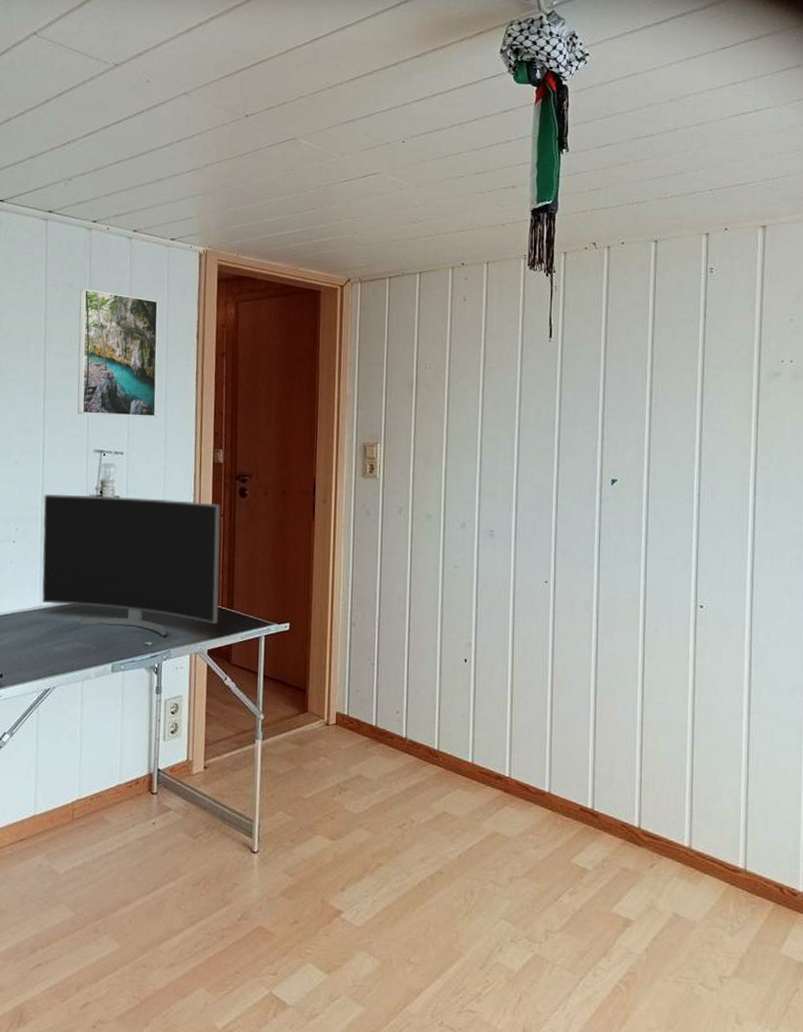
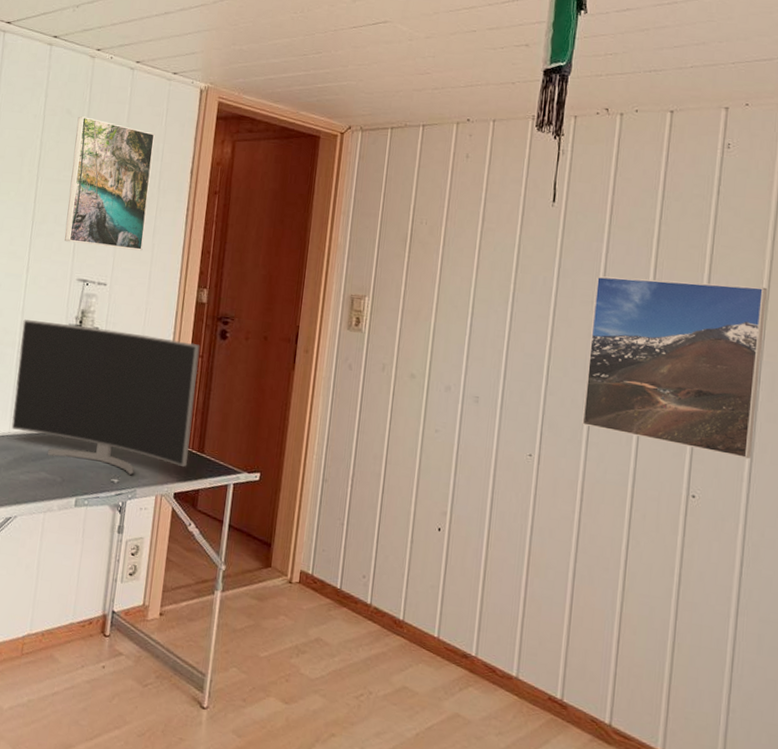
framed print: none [593,402,756,567] -> present [582,276,767,459]

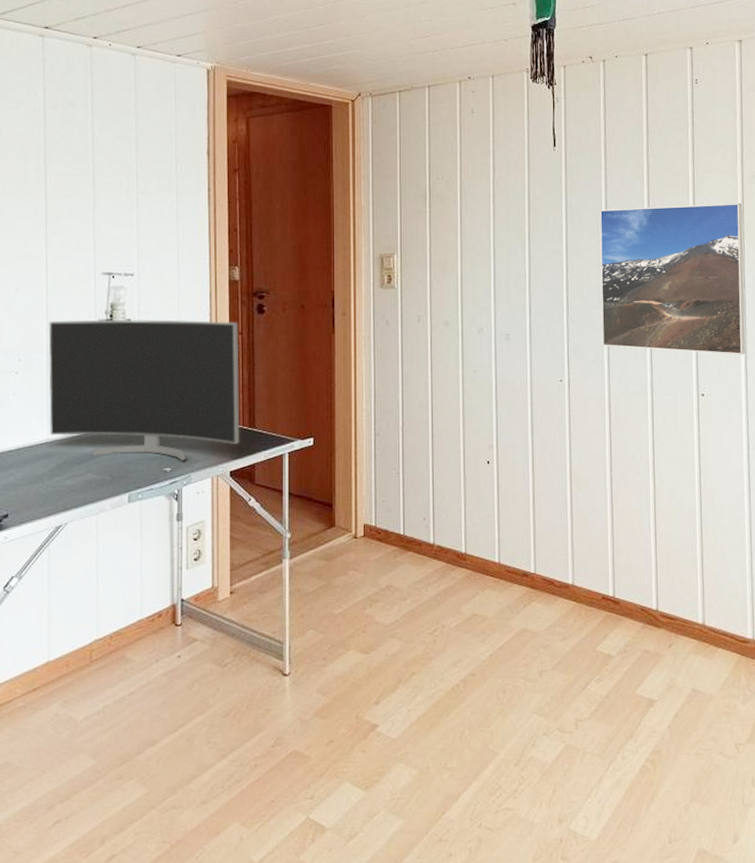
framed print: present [64,116,155,251] -> none [81,107,168,237]

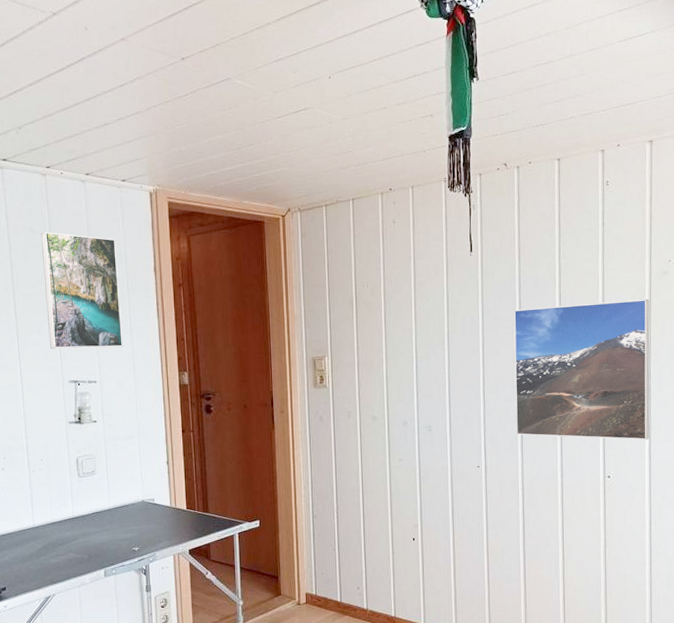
monitor: present [48,319,240,461] -> none [27,420,196,542]
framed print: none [81,107,168,237] -> present [40,232,123,349]

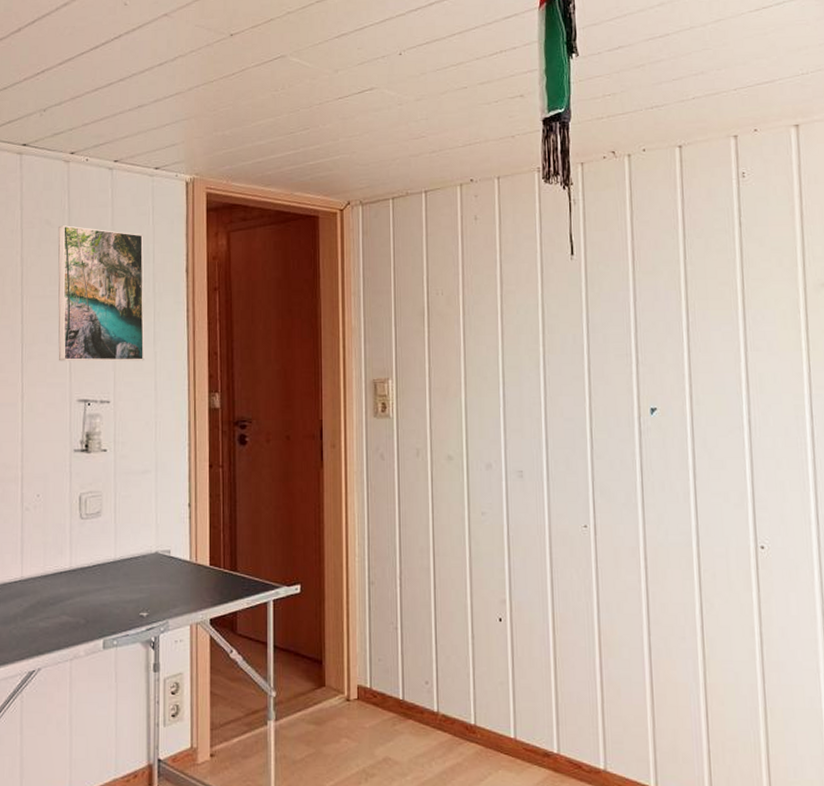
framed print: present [513,299,650,440] -> none [627,316,815,500]

